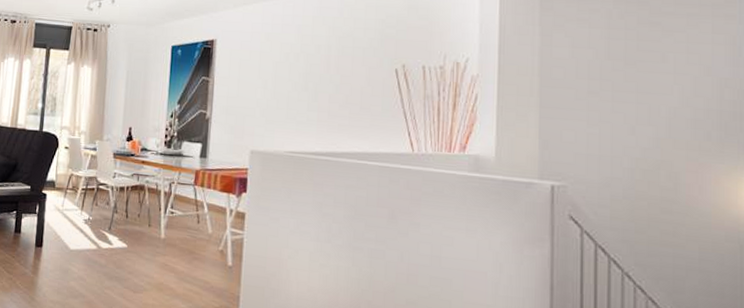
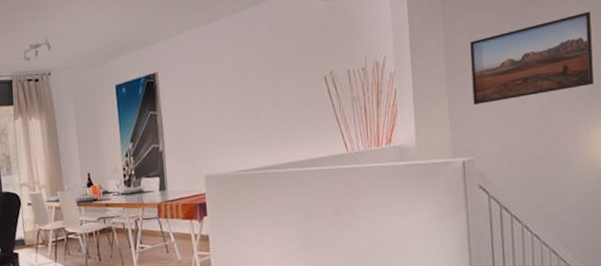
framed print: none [570,43,728,126] -> present [470,11,594,105]

